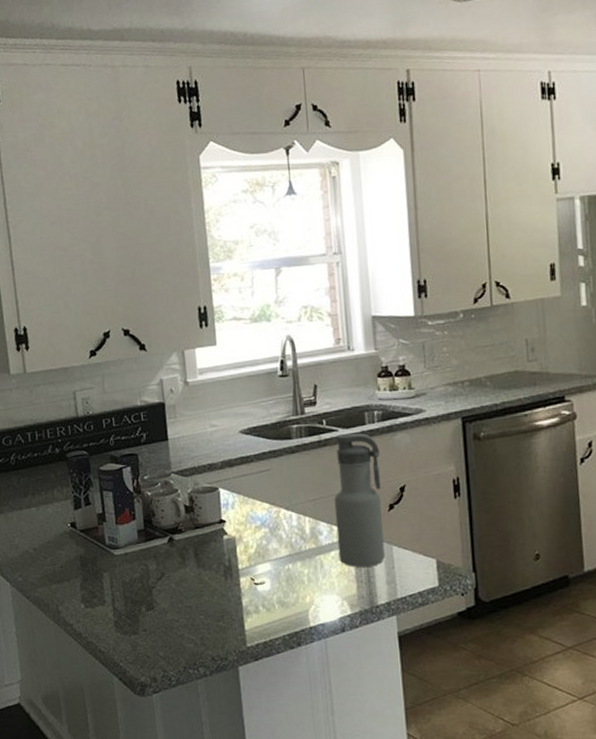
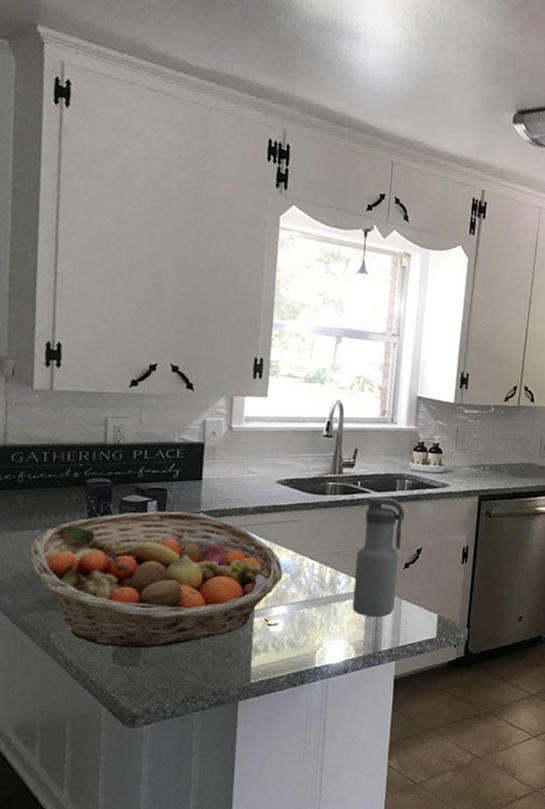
fruit basket: none [30,474,262,617] -> present [30,511,283,649]

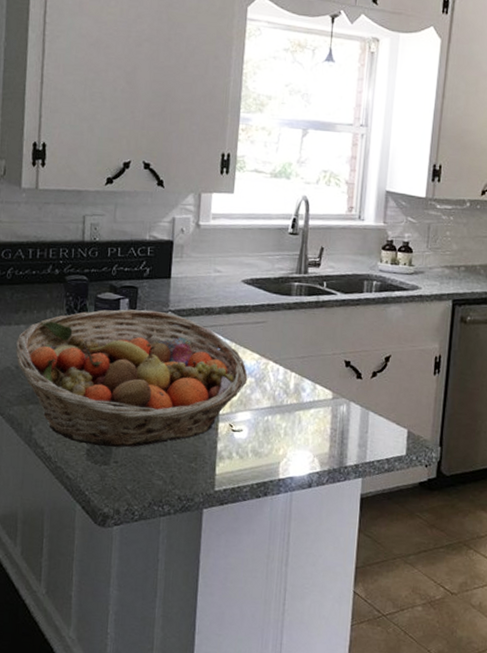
water bottle: present [352,496,404,617] -> none [317,298,372,429]

